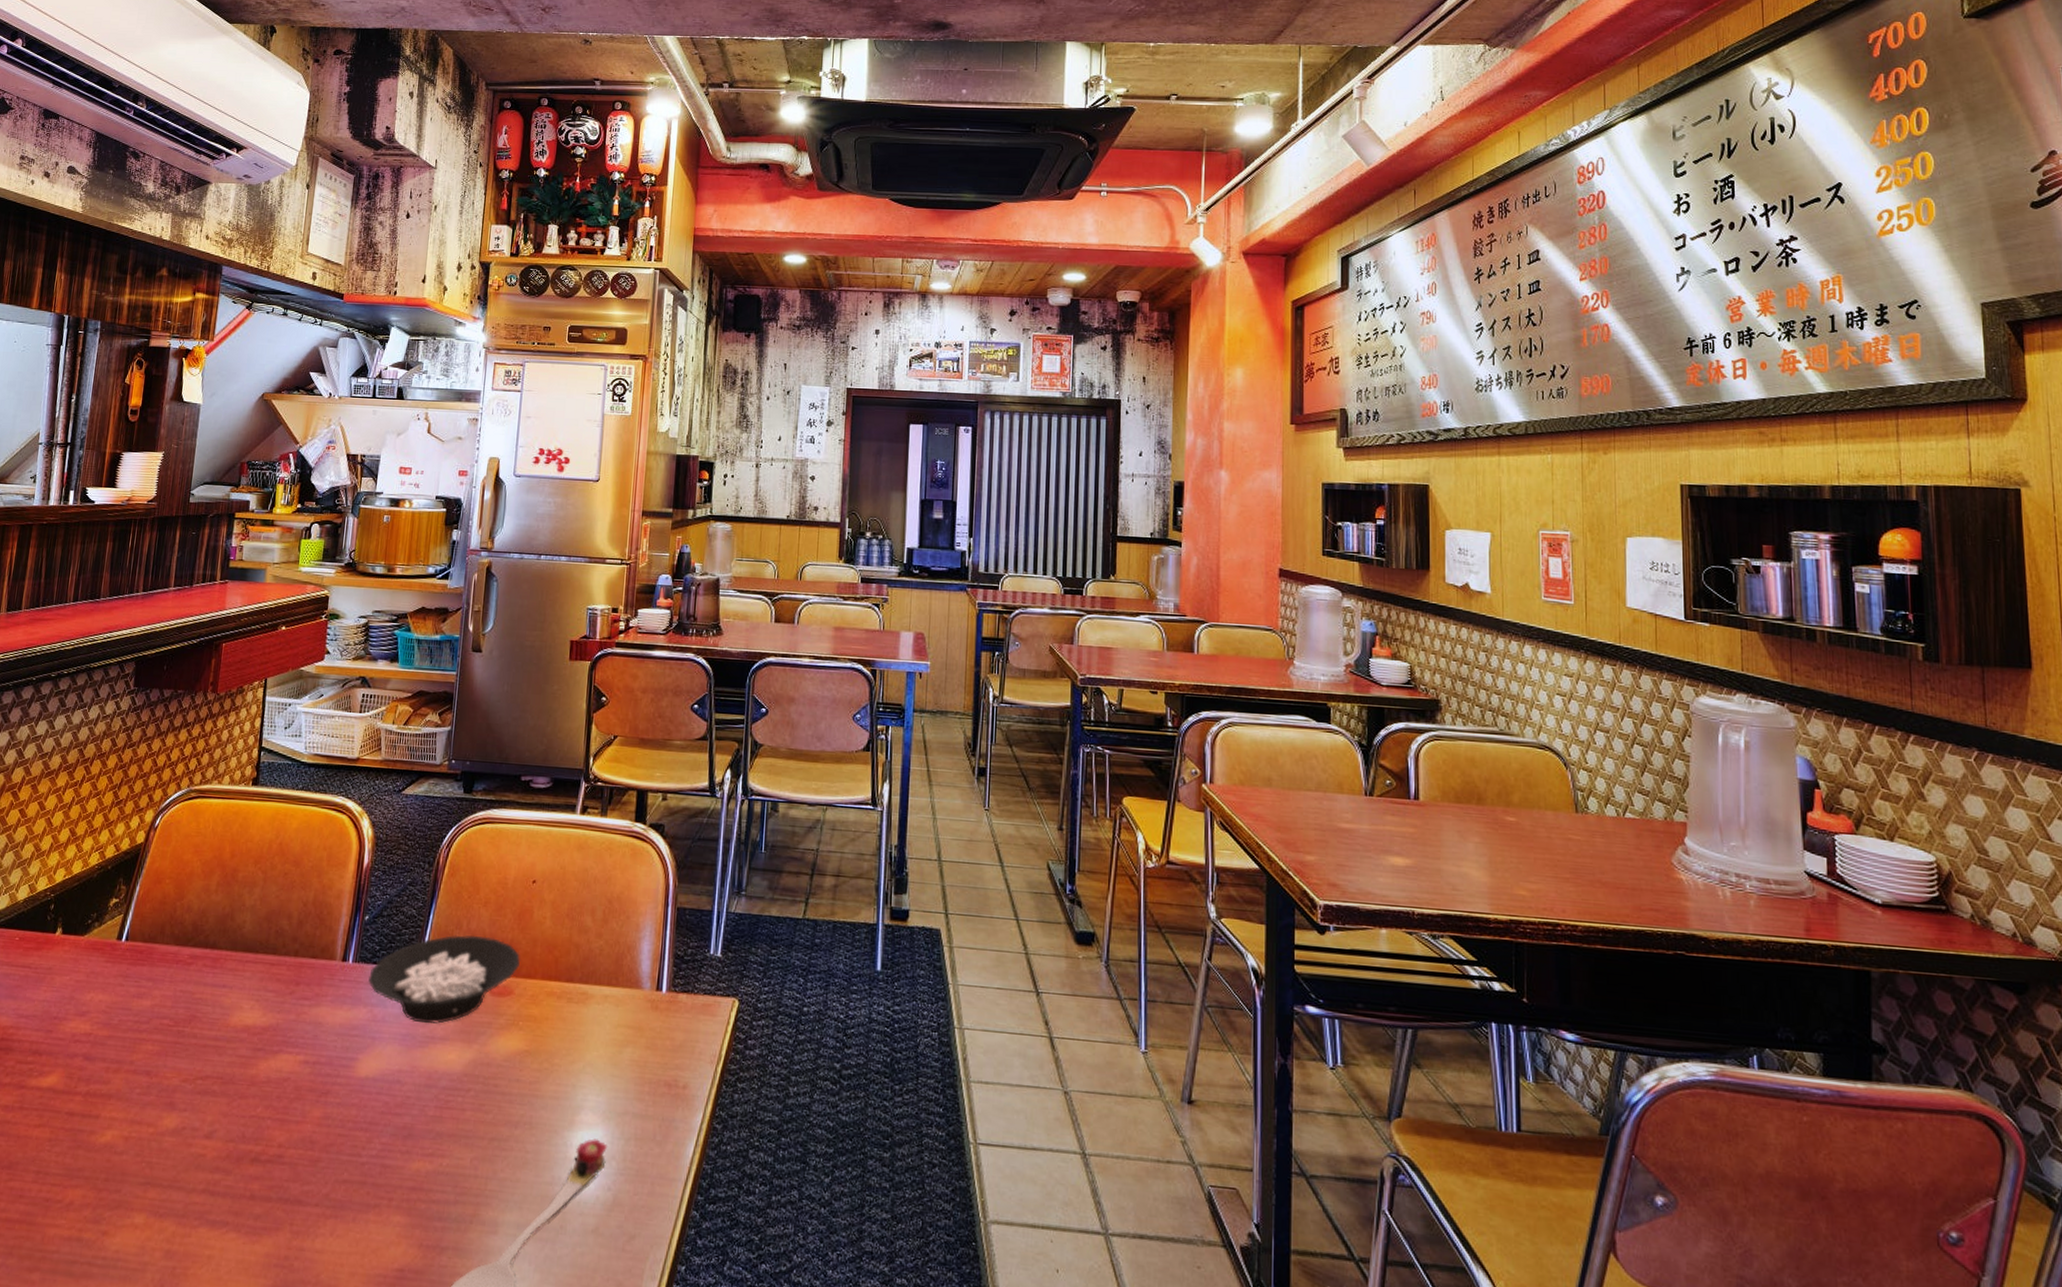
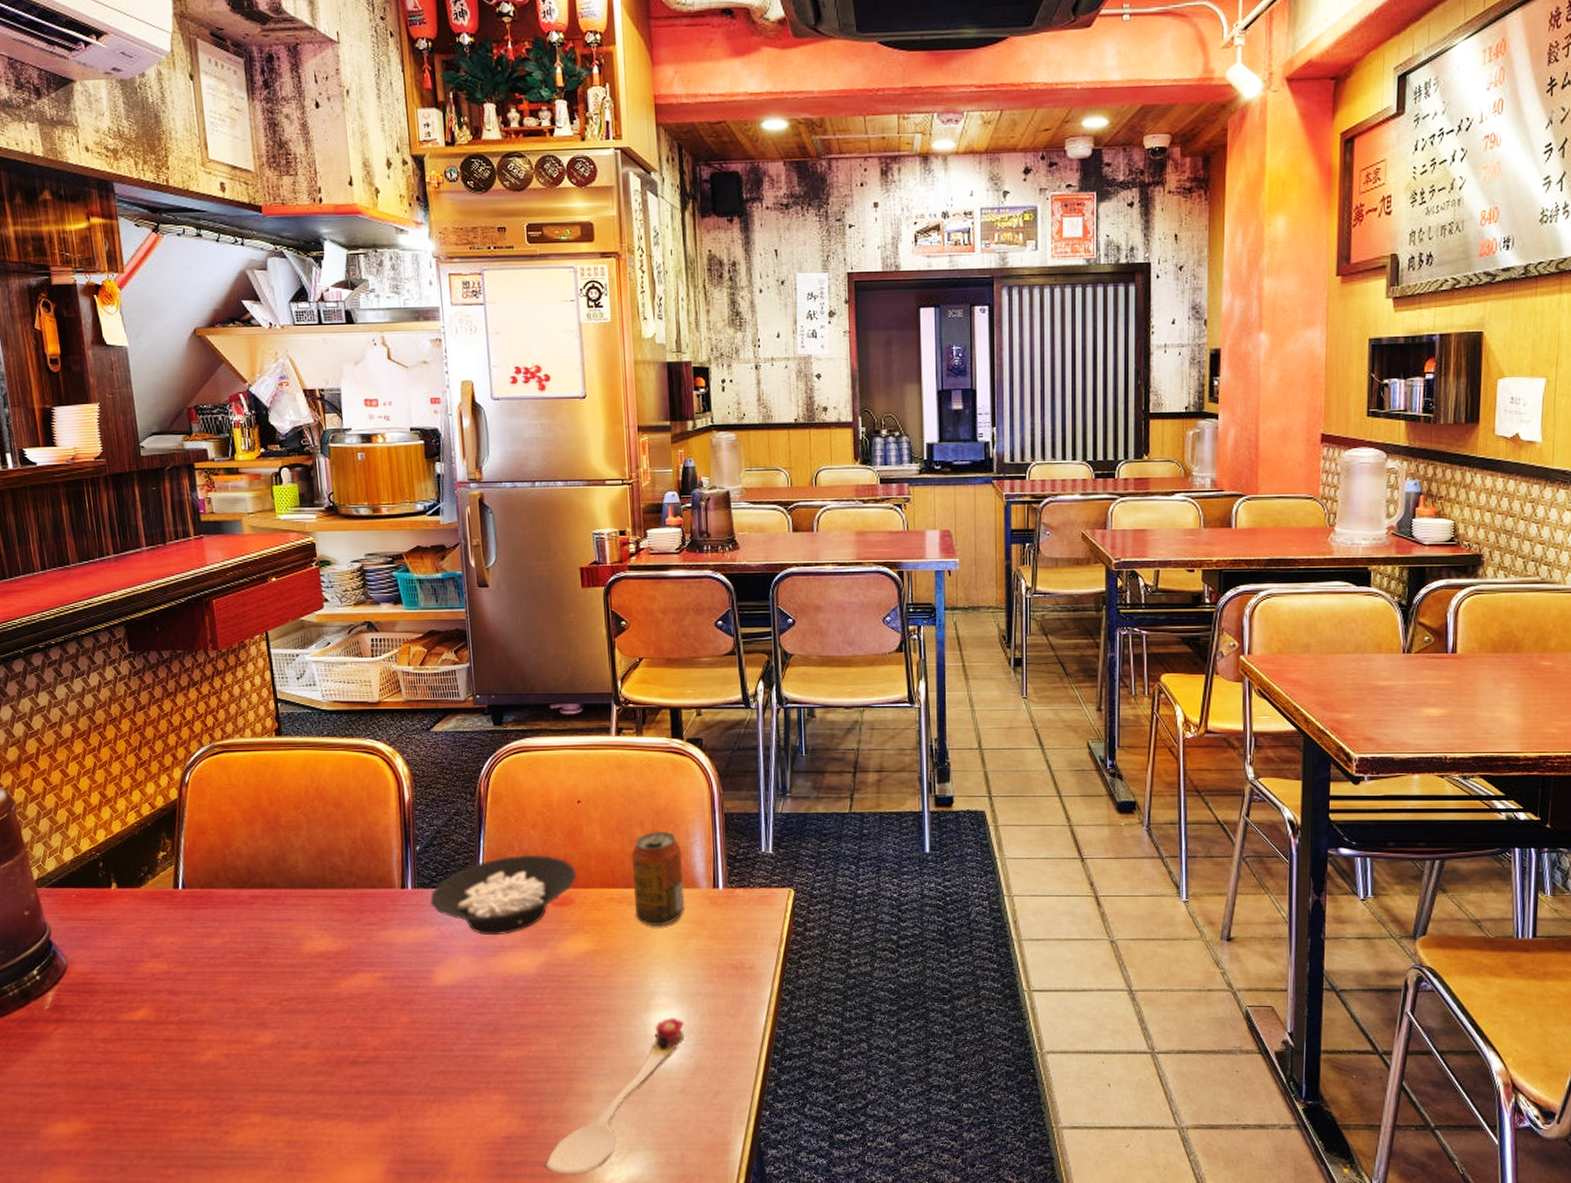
beverage can: none [572,921,629,1030] -> present [631,832,685,926]

